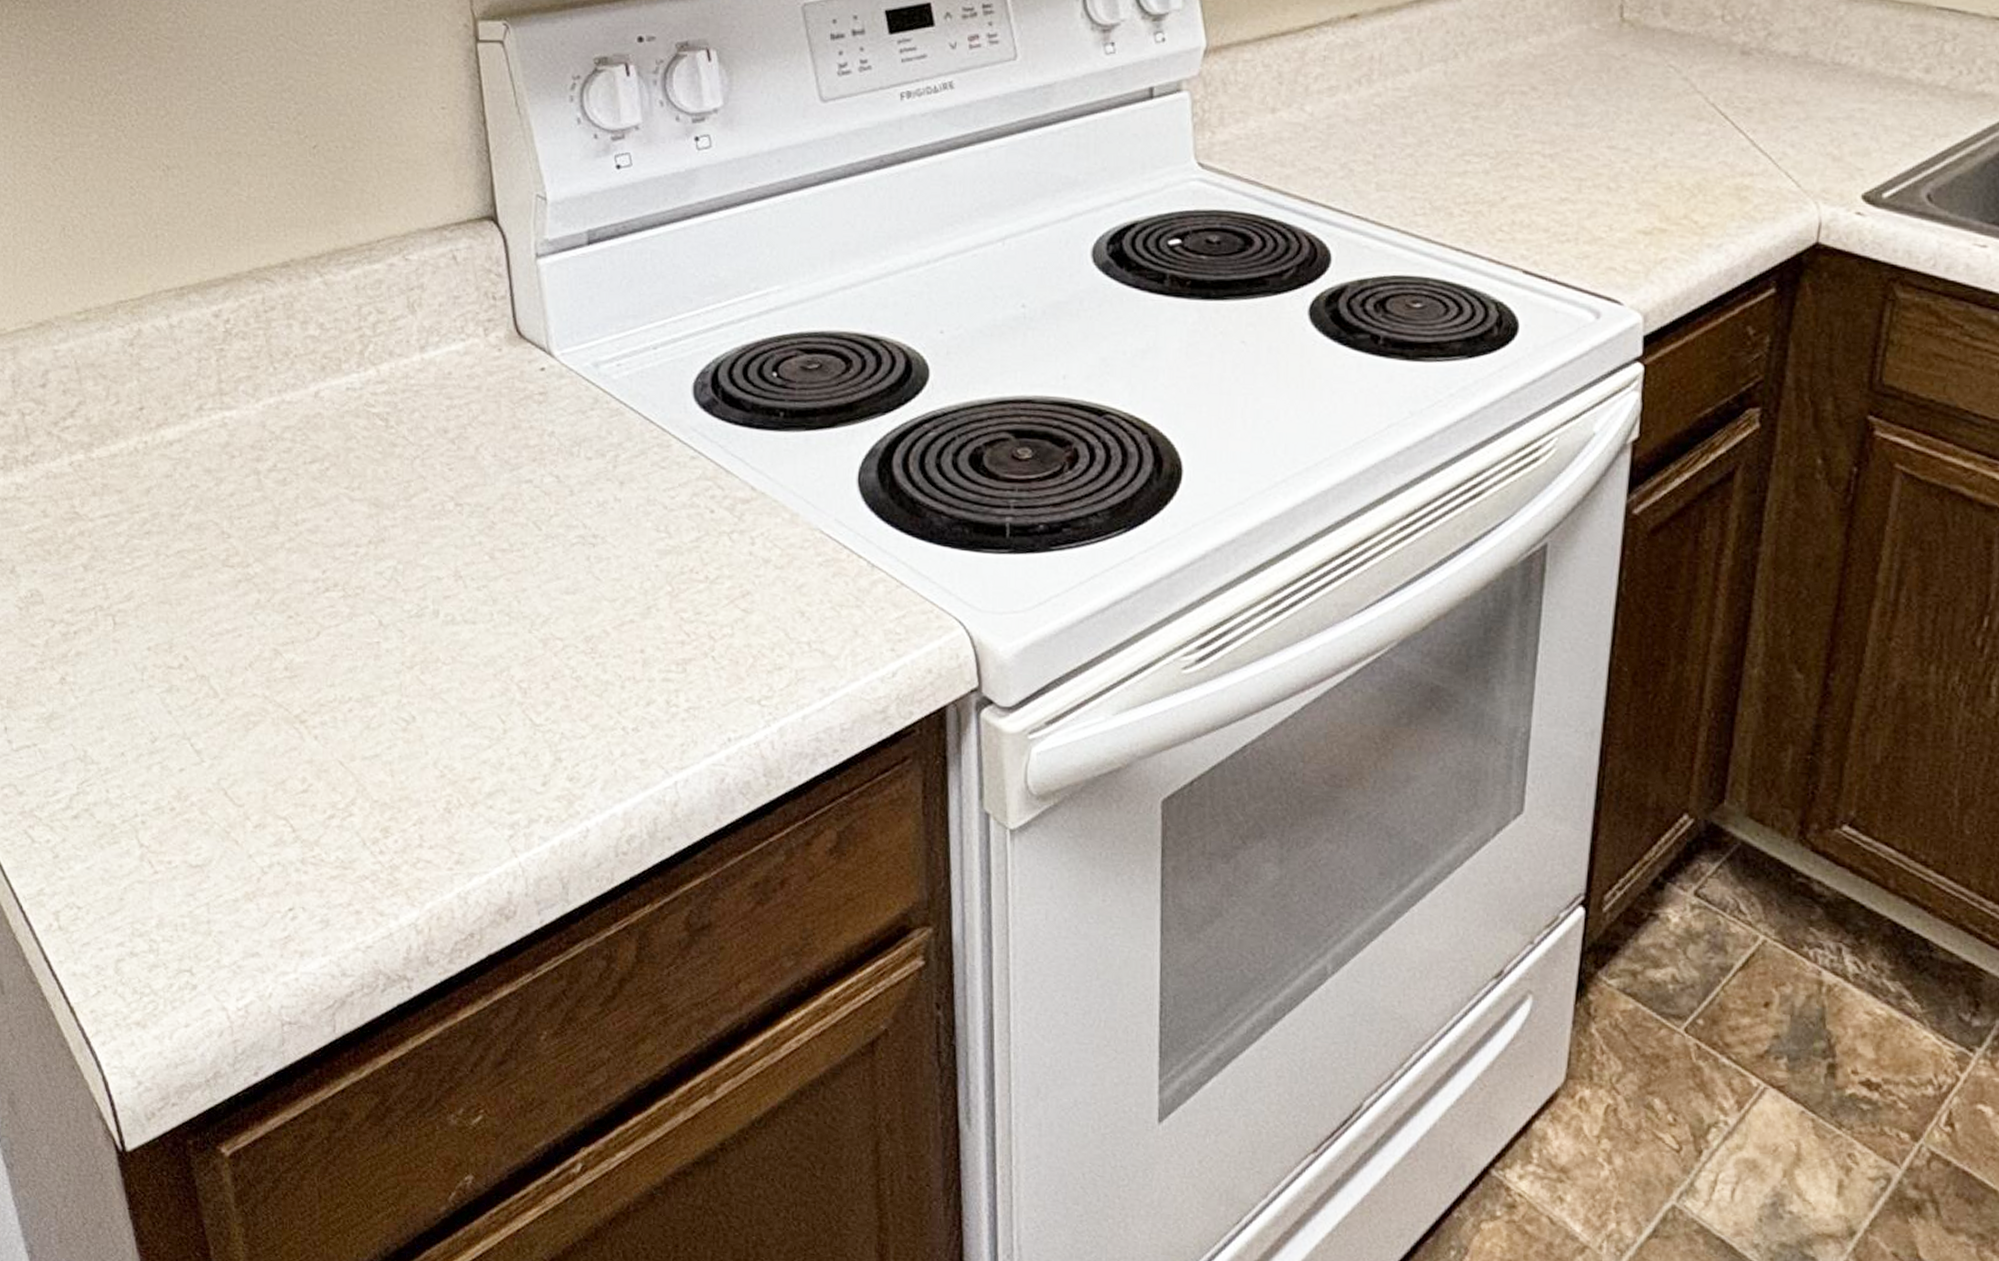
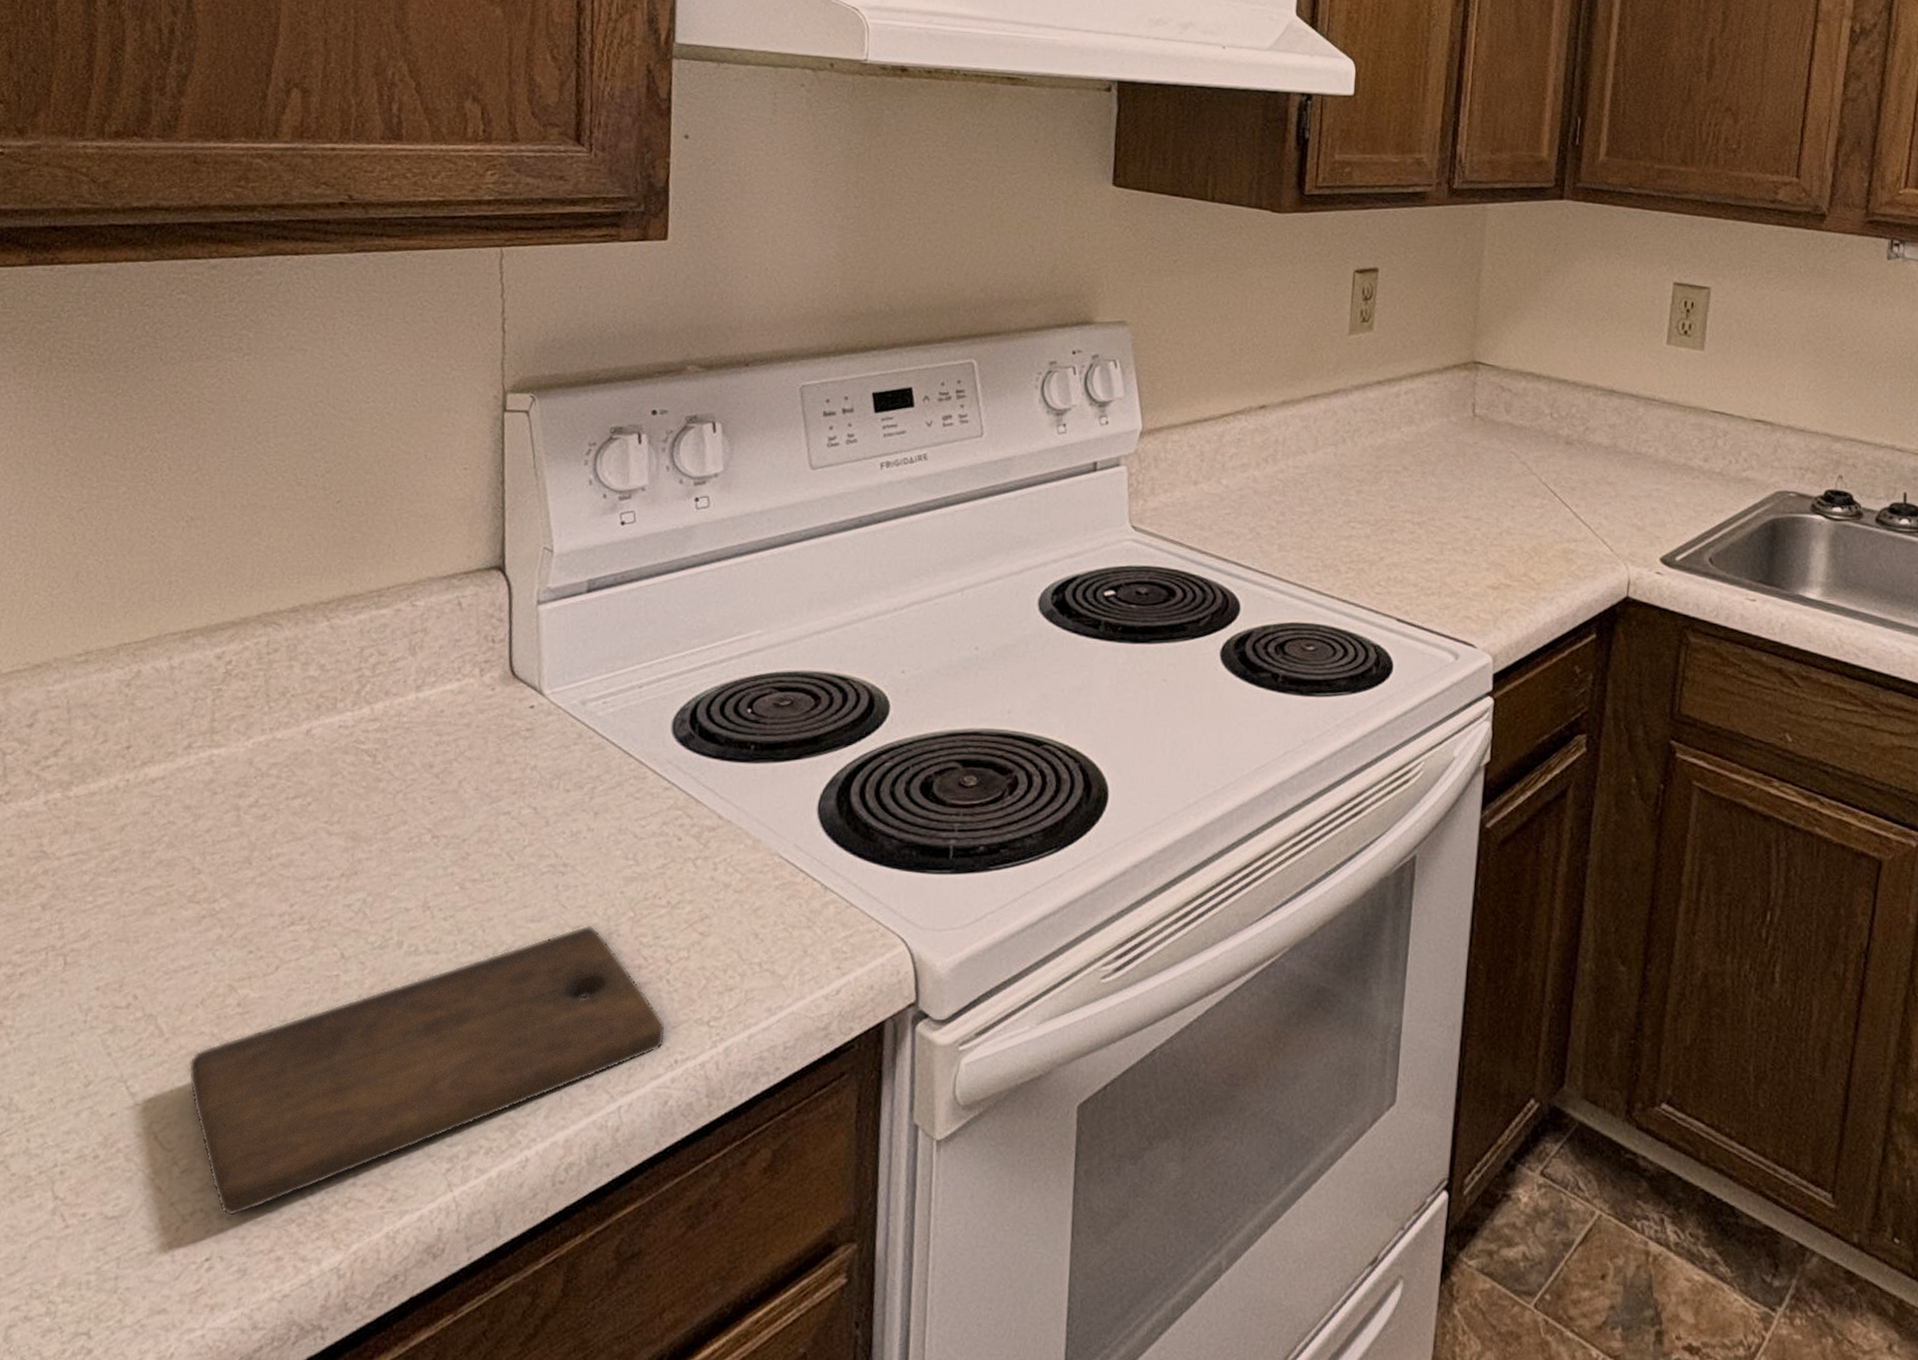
cutting board: none [246,598,716,871] -> present [188,925,666,1216]

